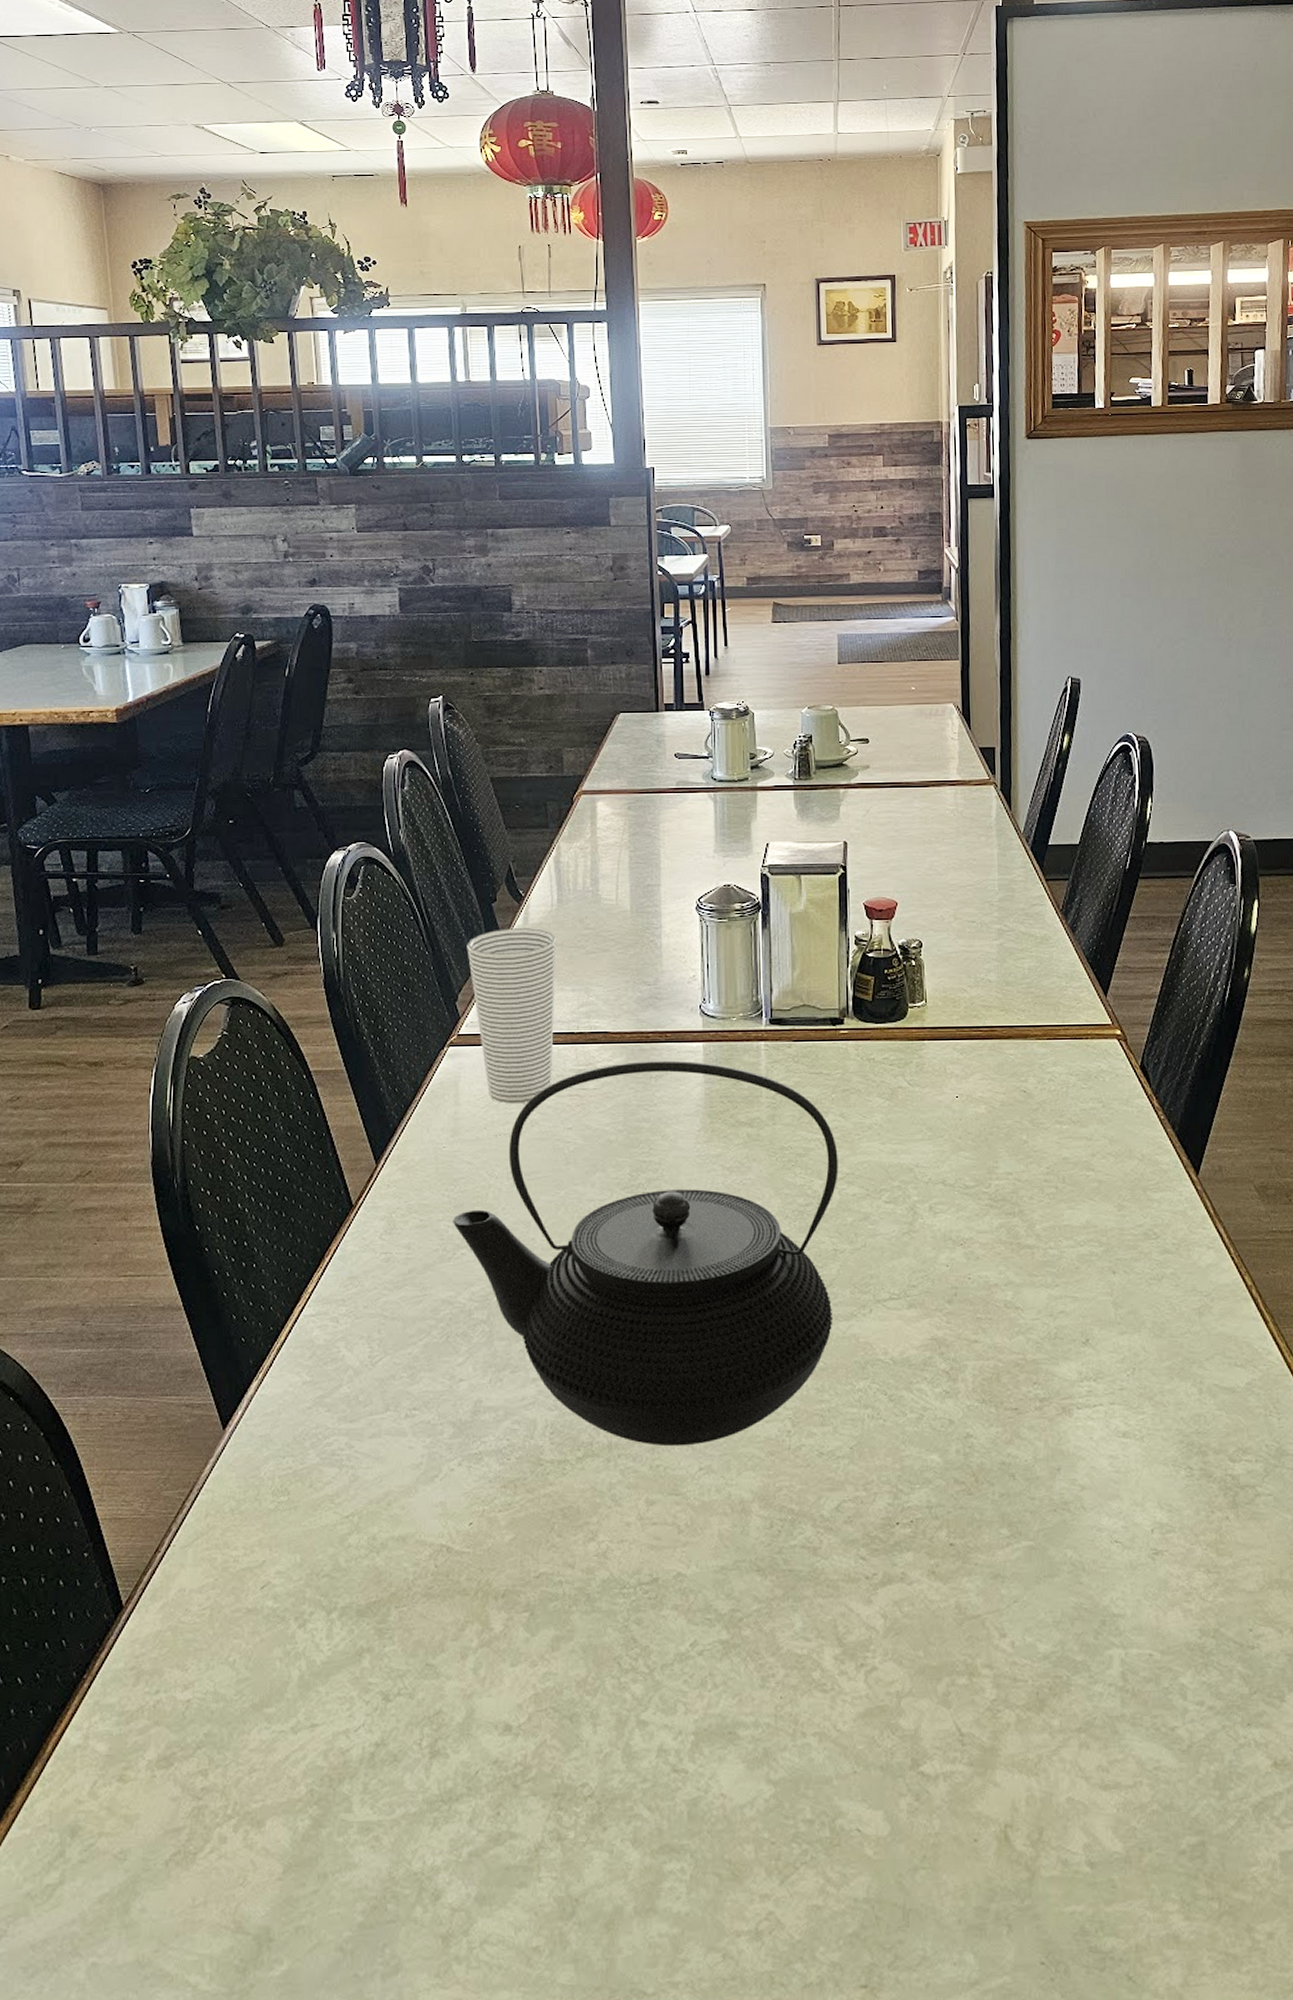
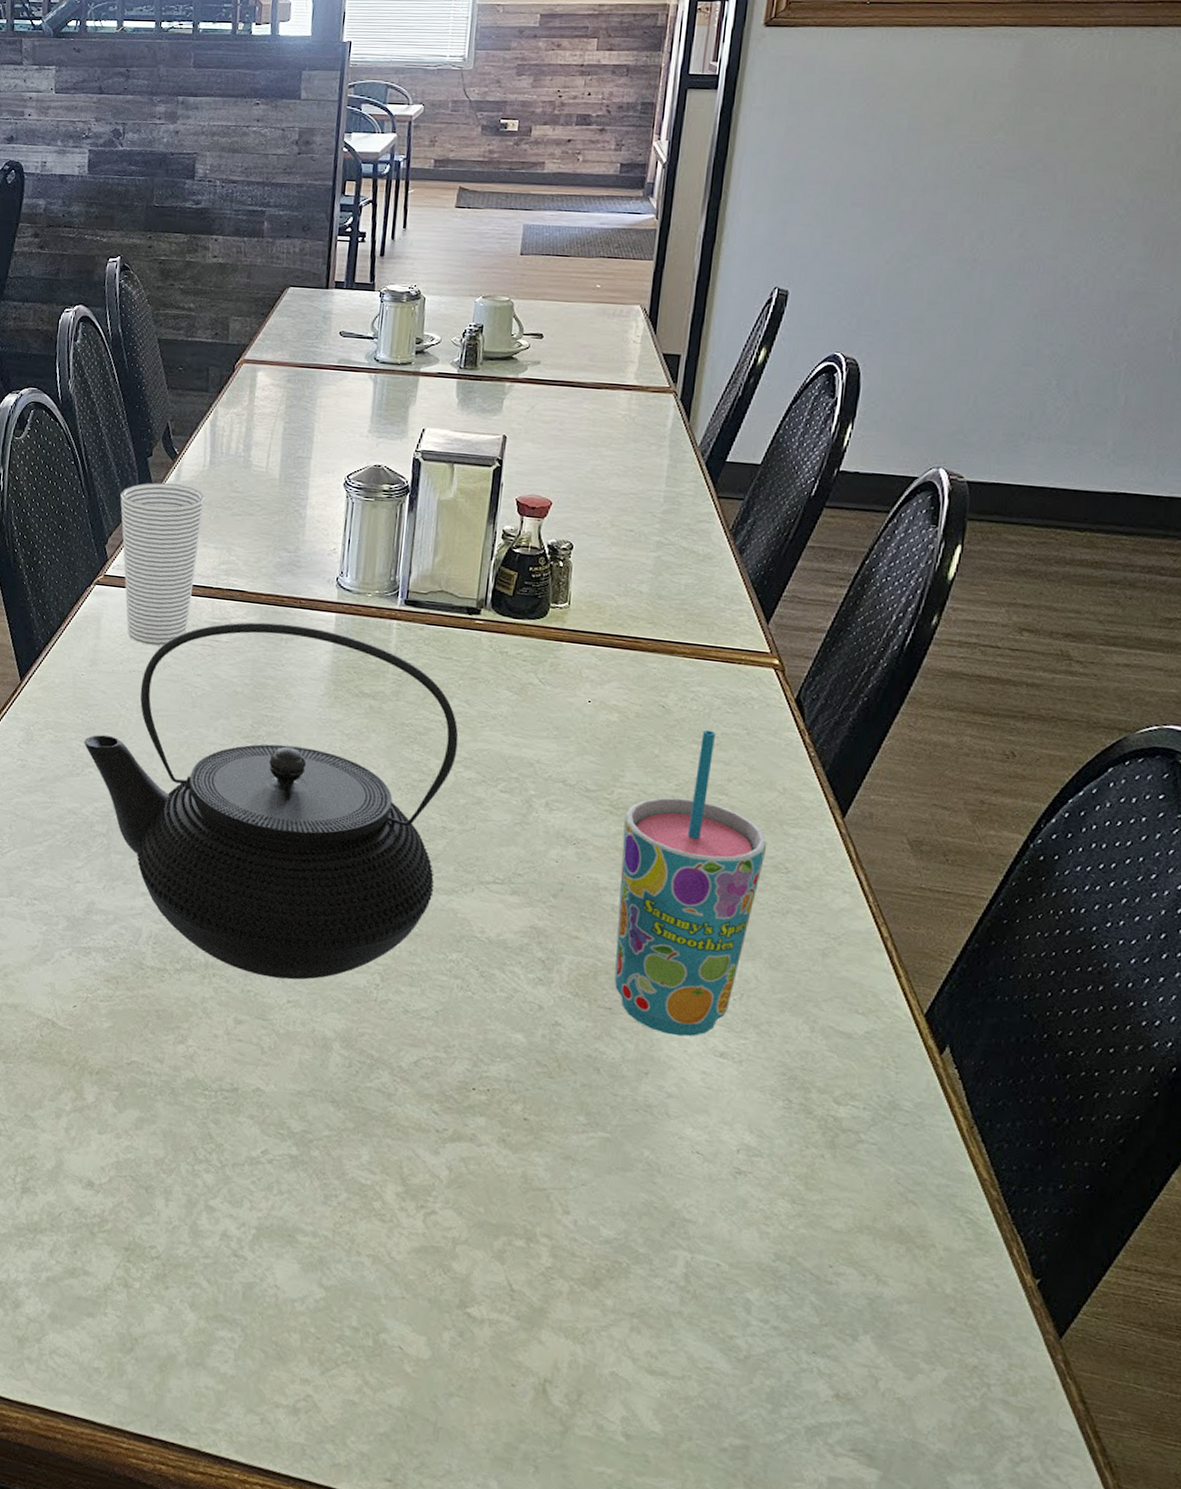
cup: none [1004,1108,1136,1424] -> present [614,729,767,1037]

